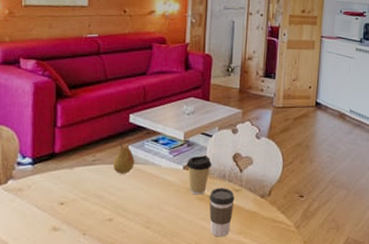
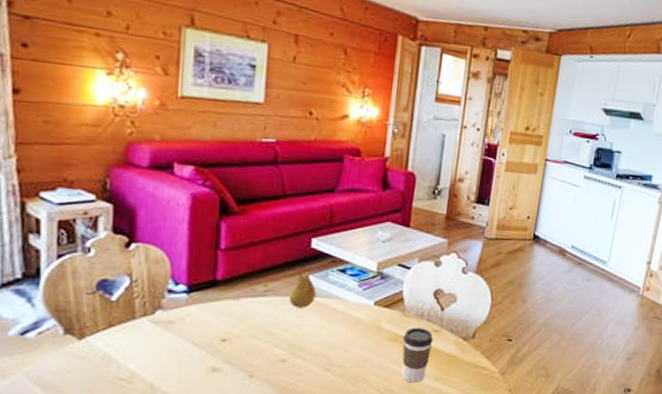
coffee cup: present [186,155,213,195] -> none [378,290,409,335]

